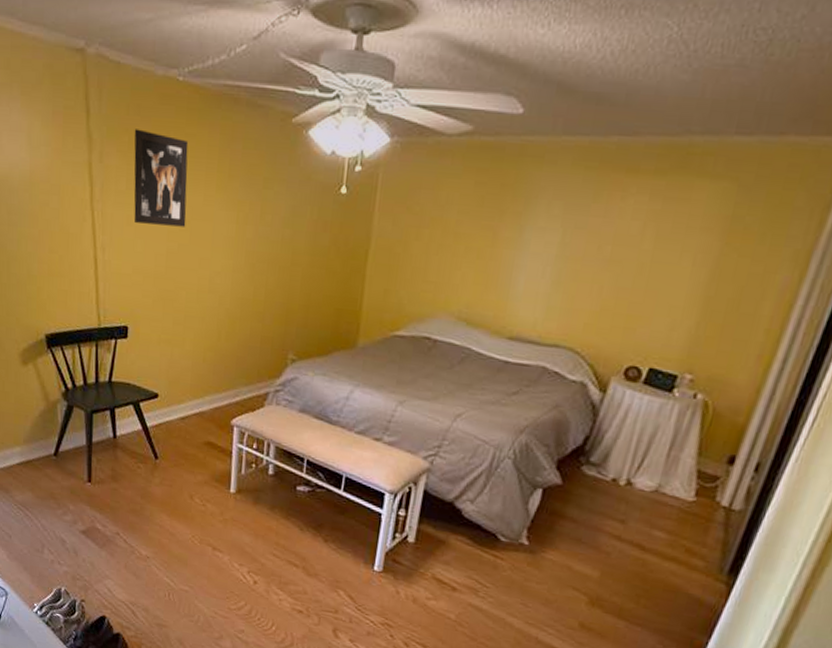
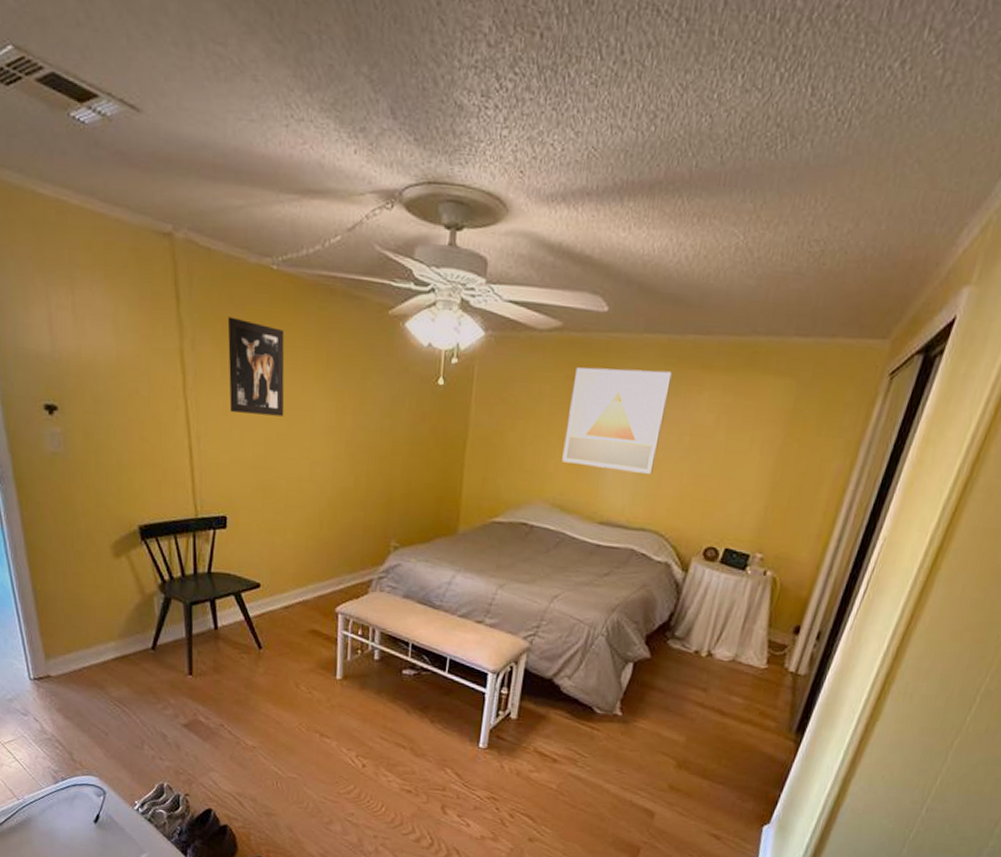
wall art: none [469,173,595,287] -> present [562,367,674,474]

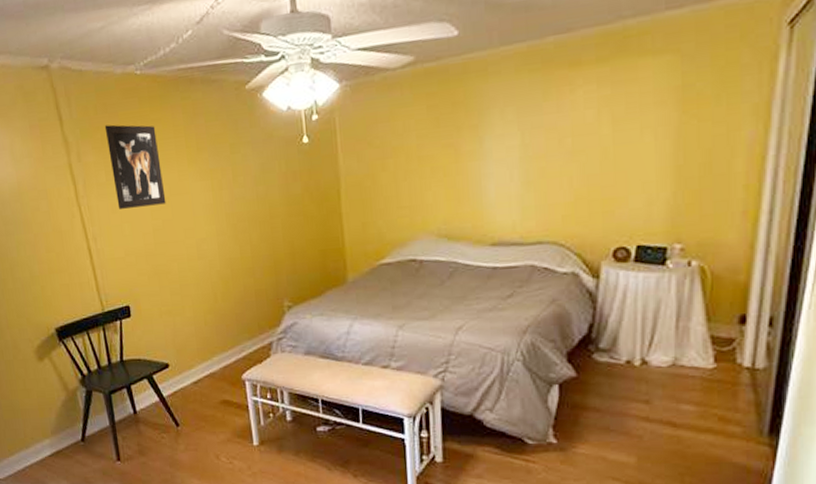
wall art: present [562,367,674,474] -> none [436,77,540,192]

